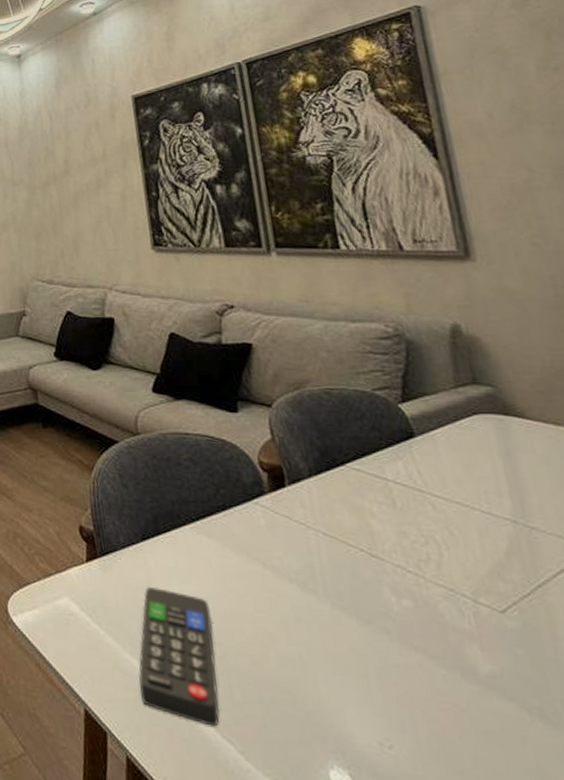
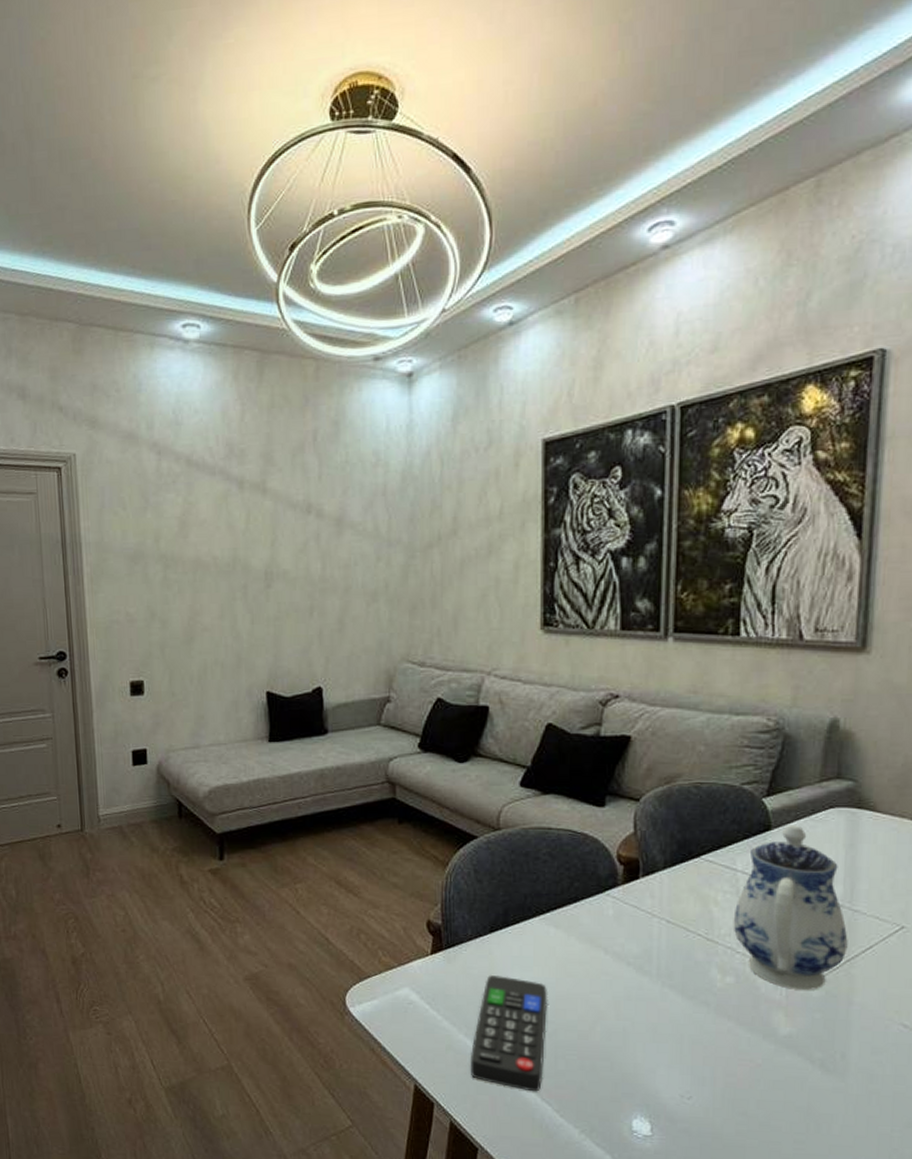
teapot: none [394,432,535,620] -> present [733,825,848,990]

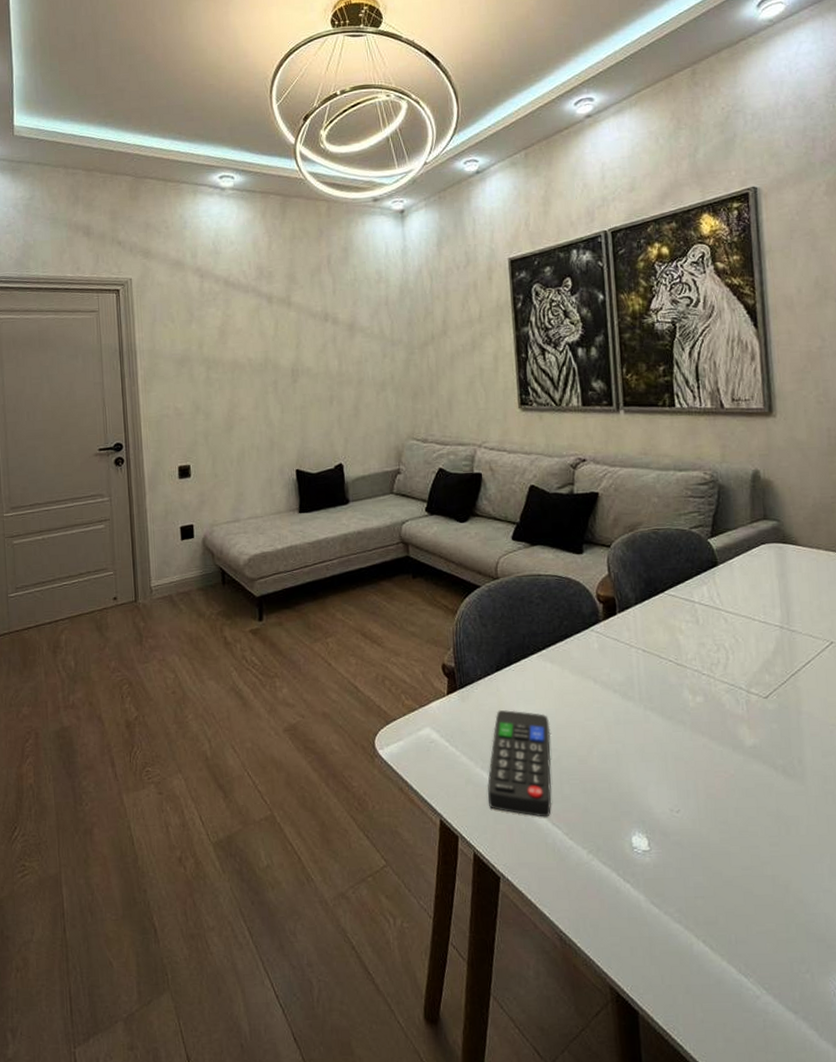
teapot: present [733,825,848,990] -> none [696,560,791,704]

